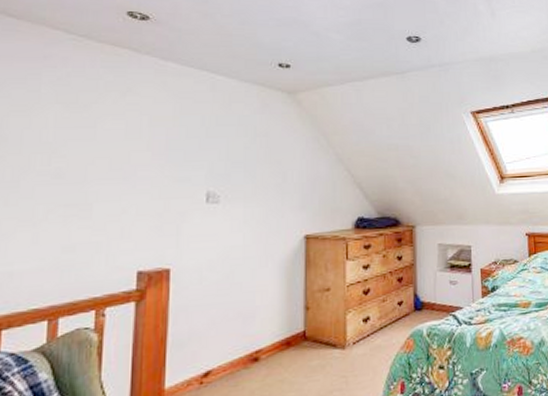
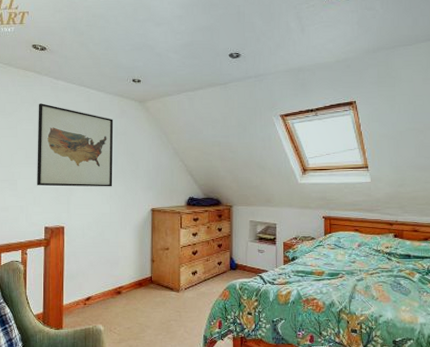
wall art: none [127,92,250,211] -> present [37,103,114,187]

